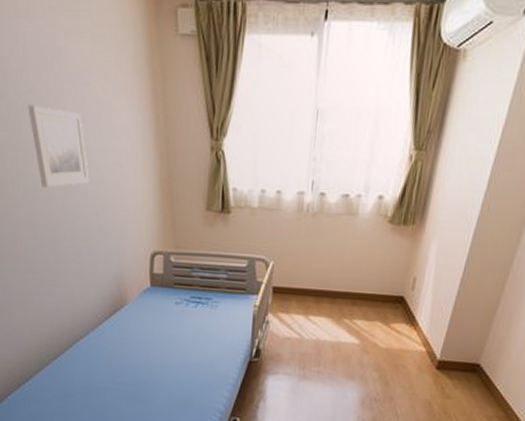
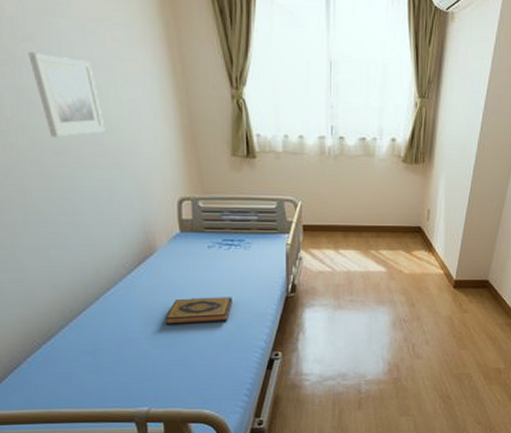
hardback book: none [130,353,195,381] -> present [165,297,232,325]

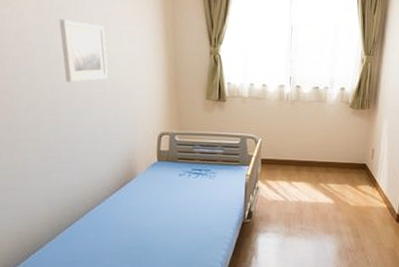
hardback book: present [165,297,232,325] -> none [136,219,196,243]

